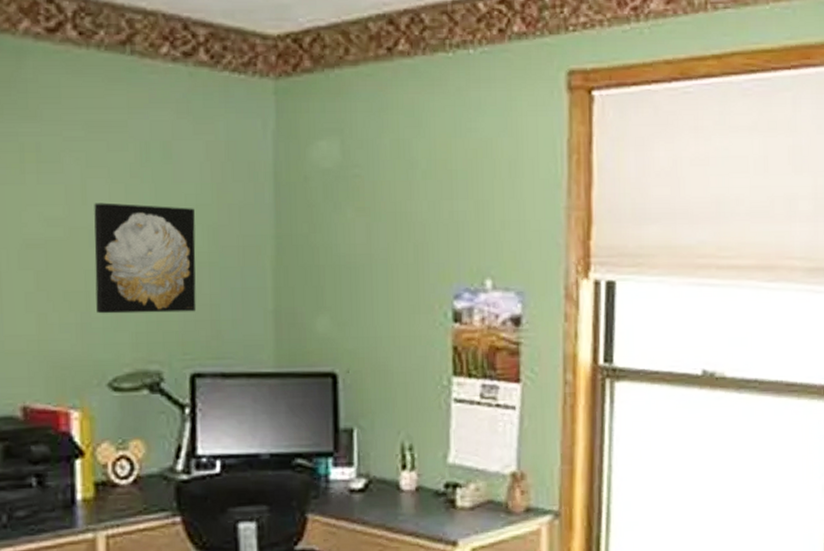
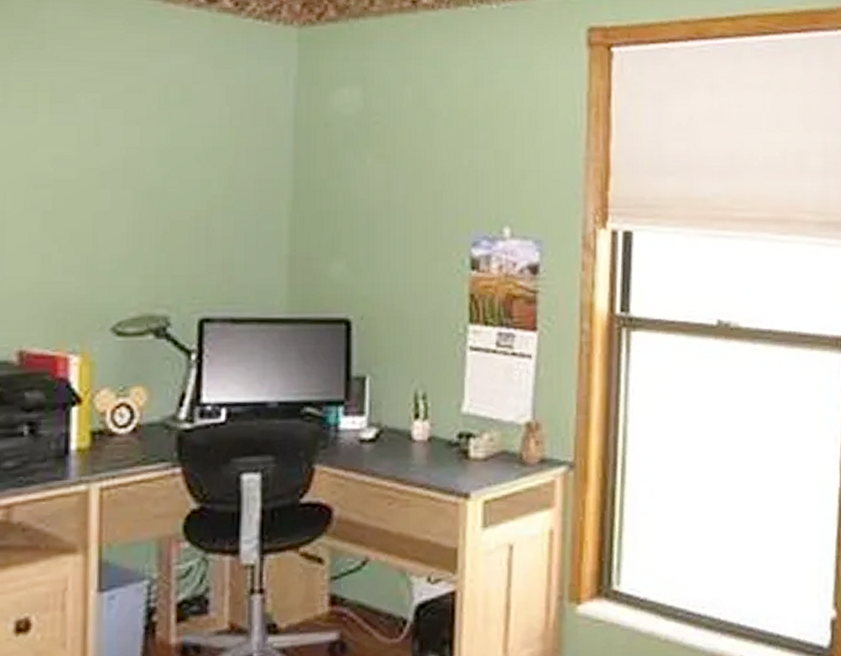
wall art: present [94,202,197,314] -> none [104,144,211,256]

